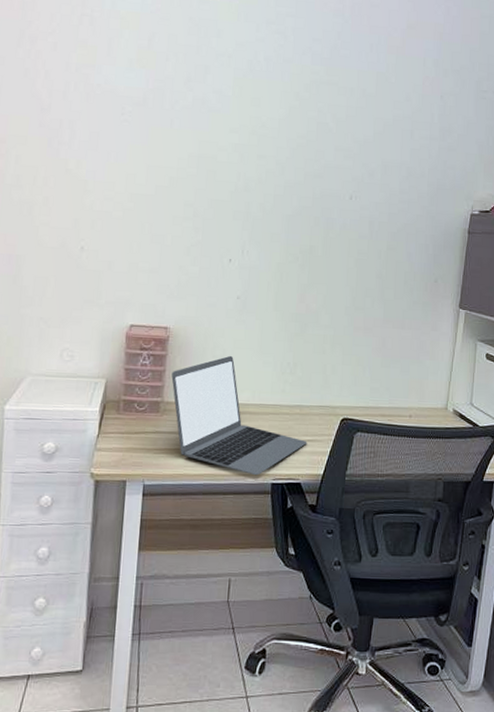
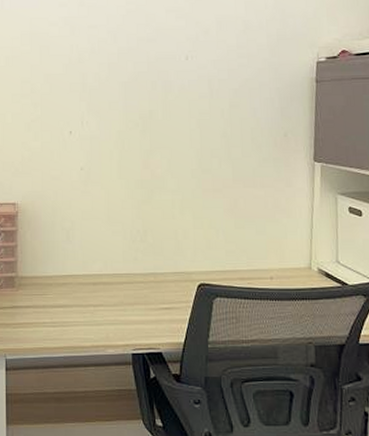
laptop: present [171,355,308,476] -> none [23,227,165,347]

